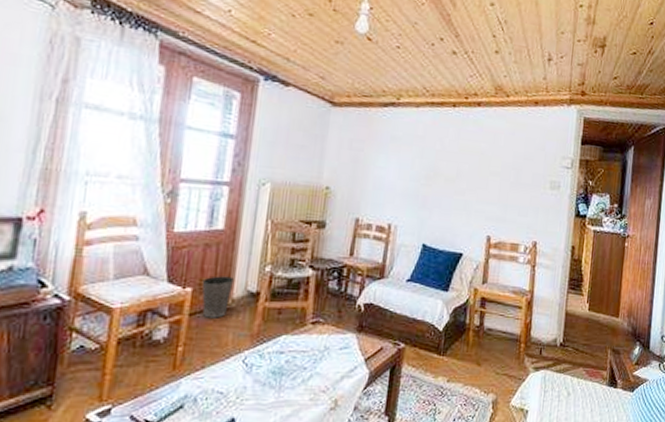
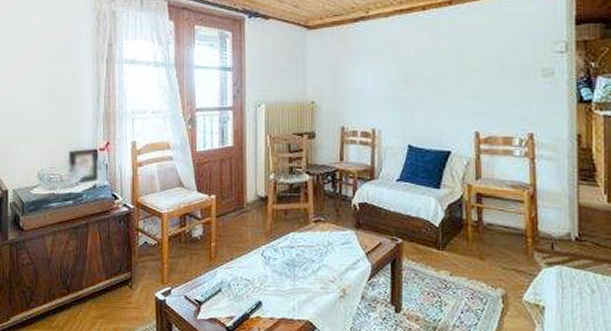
waste basket: present [202,276,234,318] -> none [222,184,246,219]

